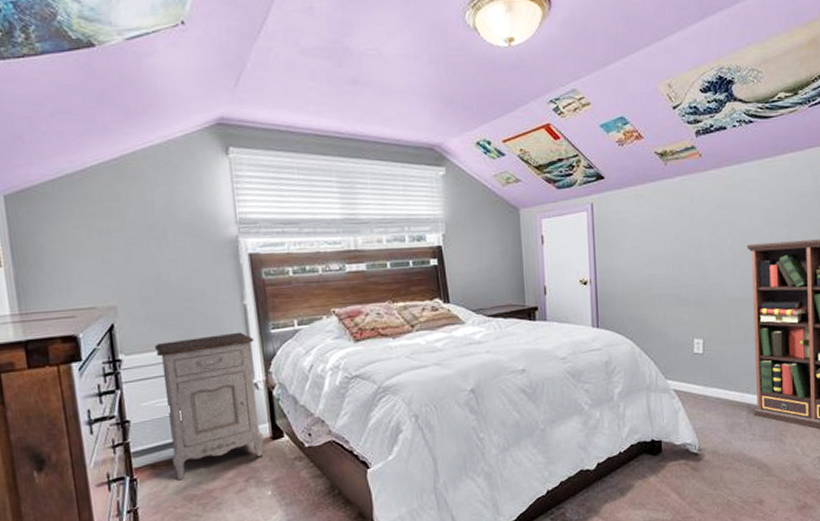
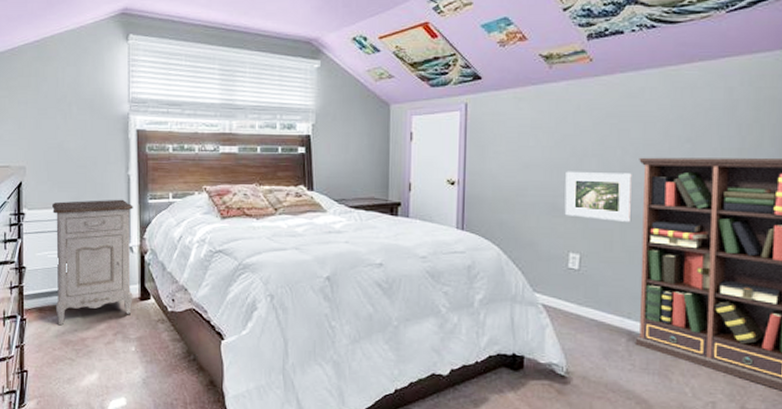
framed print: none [686,260,744,306] -> present [564,171,632,222]

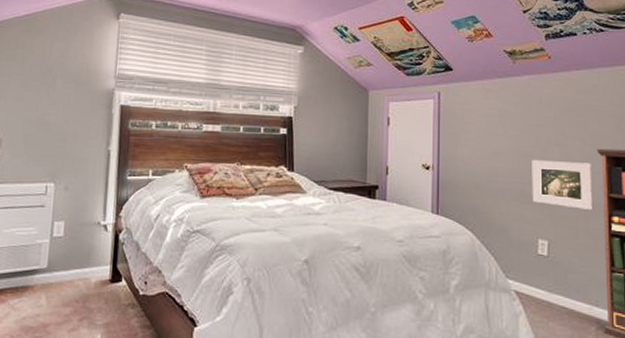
nightstand: present [52,199,133,326] -> none [18,174,111,310]

